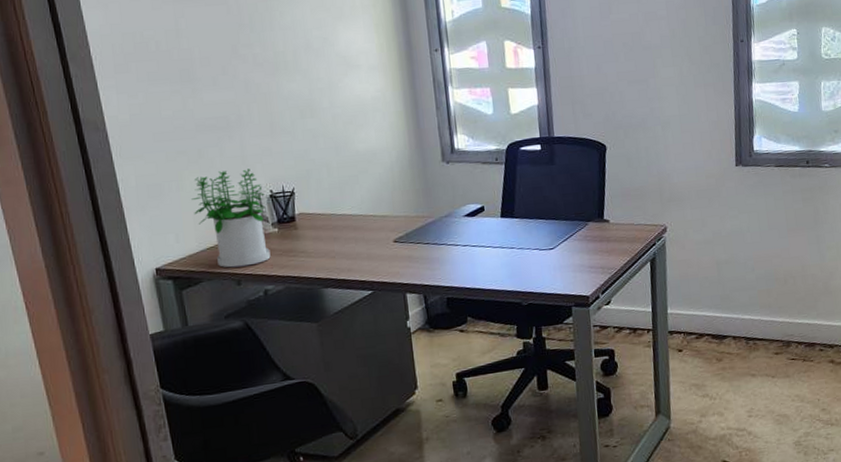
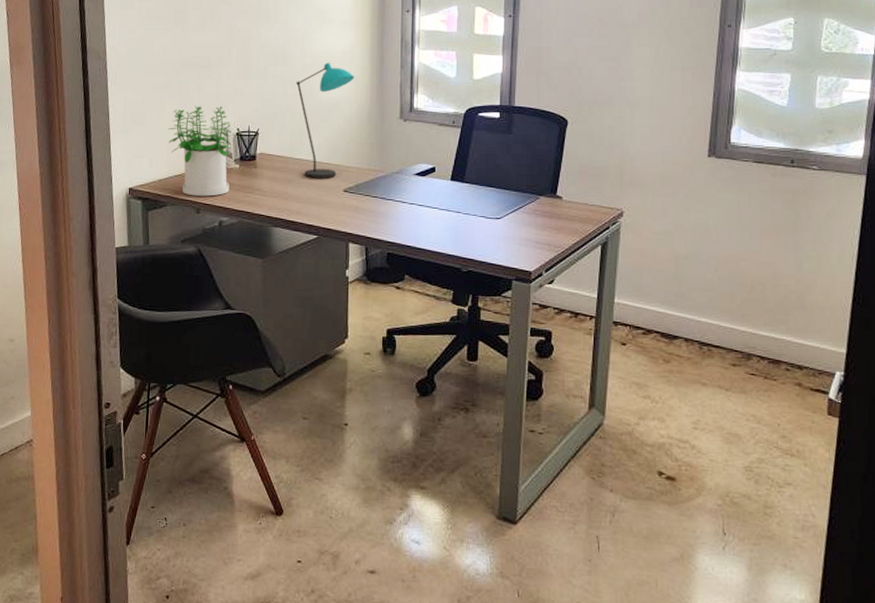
desk lamp: none [328,110,390,233] -> present [296,62,355,178]

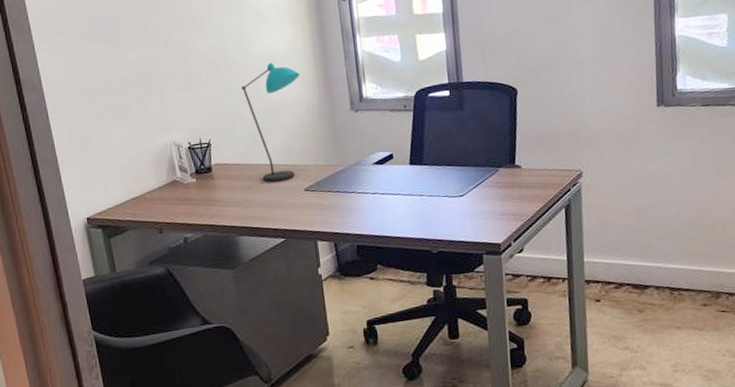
potted plant: present [168,106,232,197] -> none [117,122,190,217]

